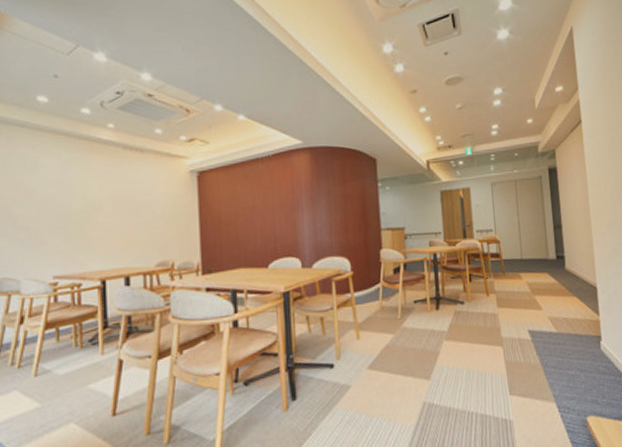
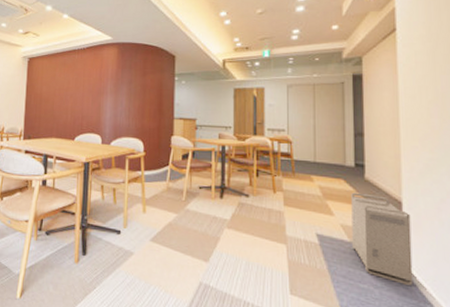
storage bin: none [555,284,610,364] -> present [351,192,413,285]

